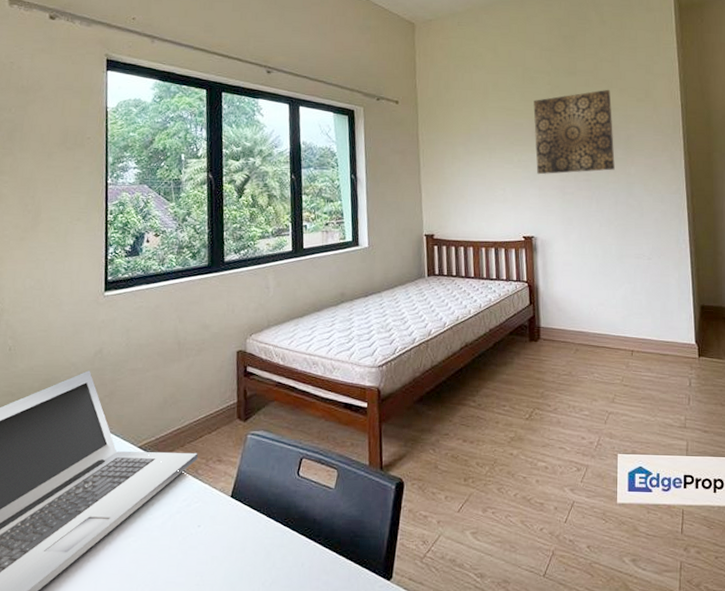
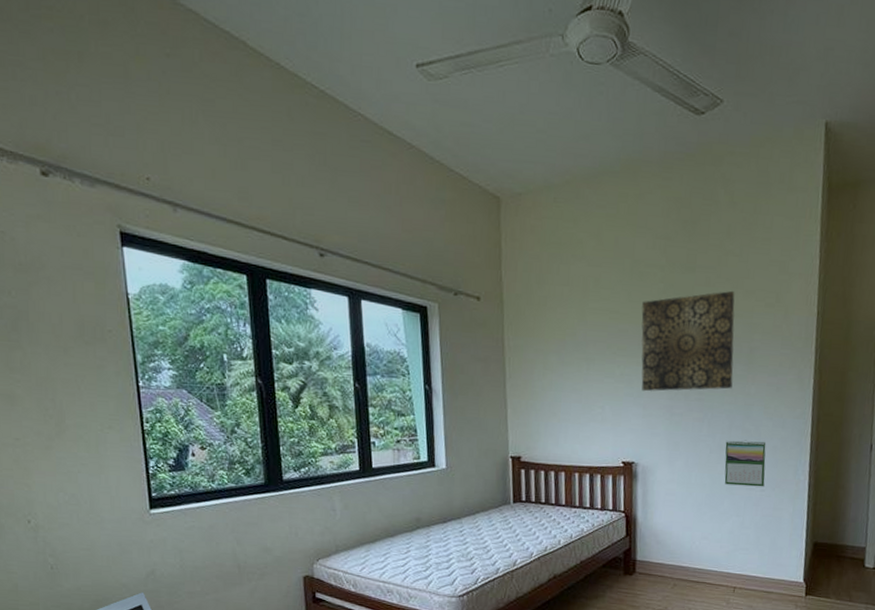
calendar: none [613,214,651,256] -> present [724,440,766,487]

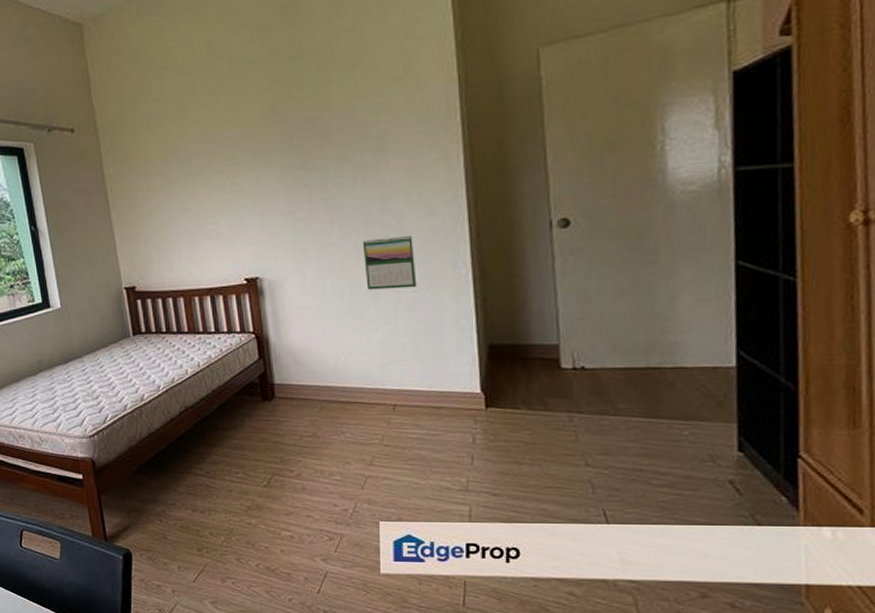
wall art: present [641,290,735,392] -> none [246,71,363,200]

